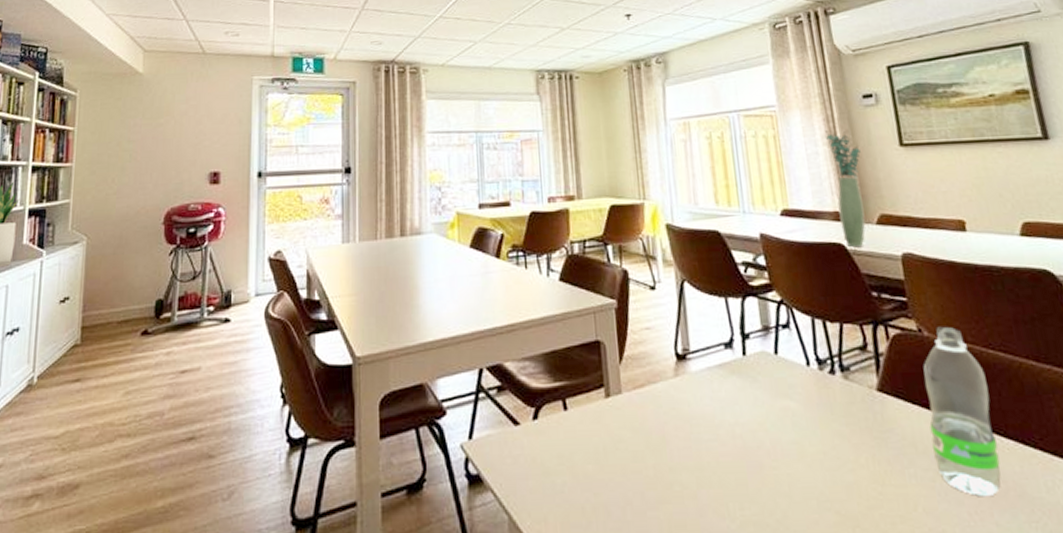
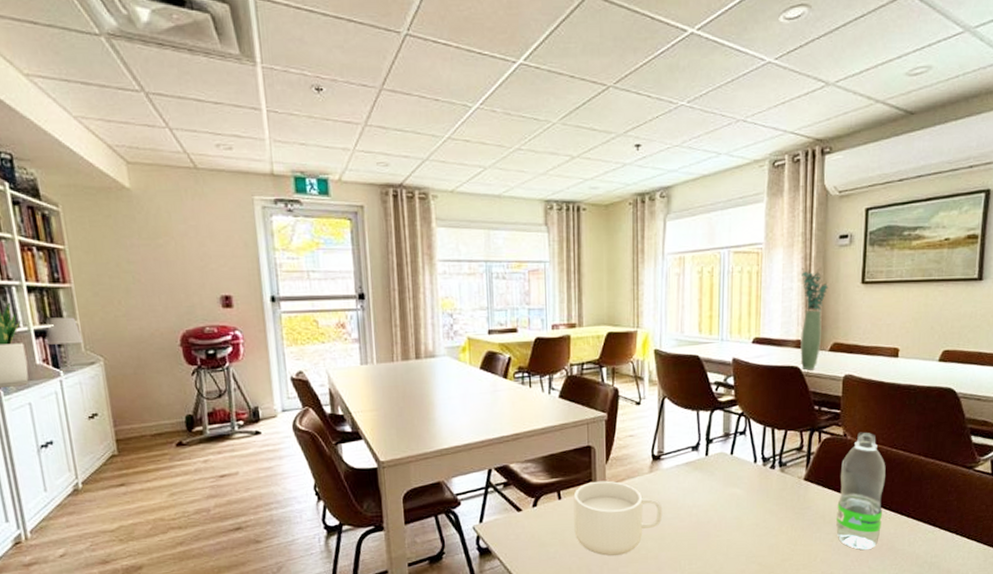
table lamp: none [35,195,73,252] -> present [45,317,84,372]
cup: none [582,386,698,492] -> present [573,480,663,556]

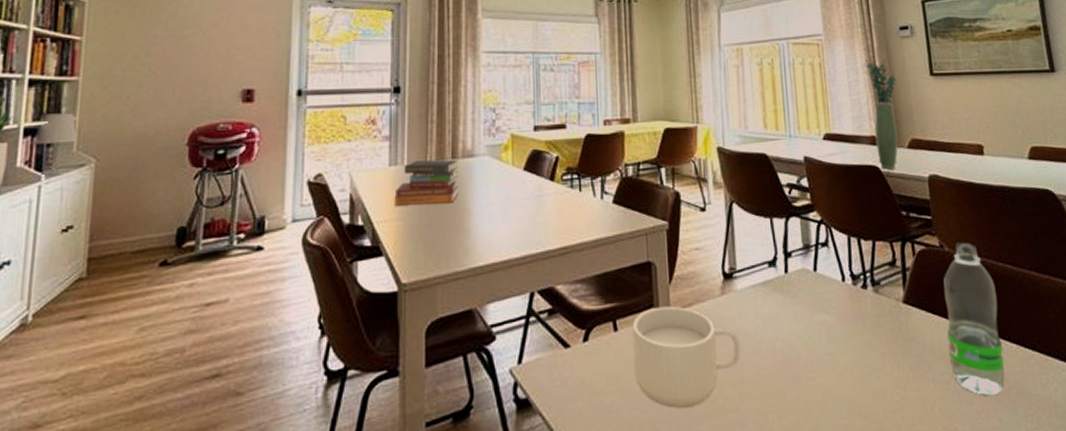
books: none [367,359,423,399] -> present [394,159,458,206]

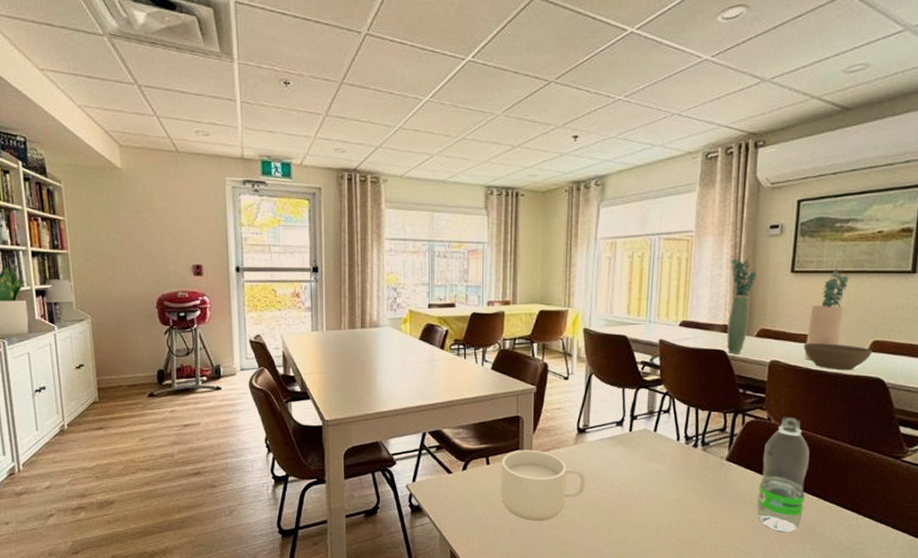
books: present [394,159,458,206] -> none [317,328,366,362]
vase: none [958,67,997,173] -> present [805,266,849,361]
bowl: none [960,152,1034,183] -> present [803,343,873,371]

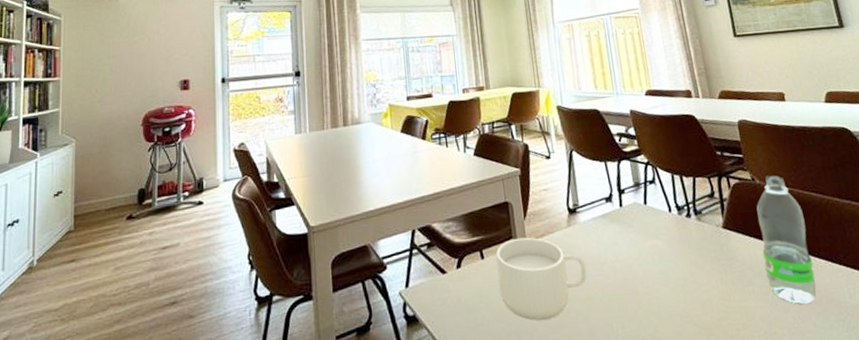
table lamp: present [43,279,76,327] -> none [29,105,62,154]
vase: present [726,256,757,354] -> none [677,27,710,118]
bowl: present [803,343,873,371] -> none [764,98,830,123]
vase: present [805,266,849,361] -> none [761,27,797,117]

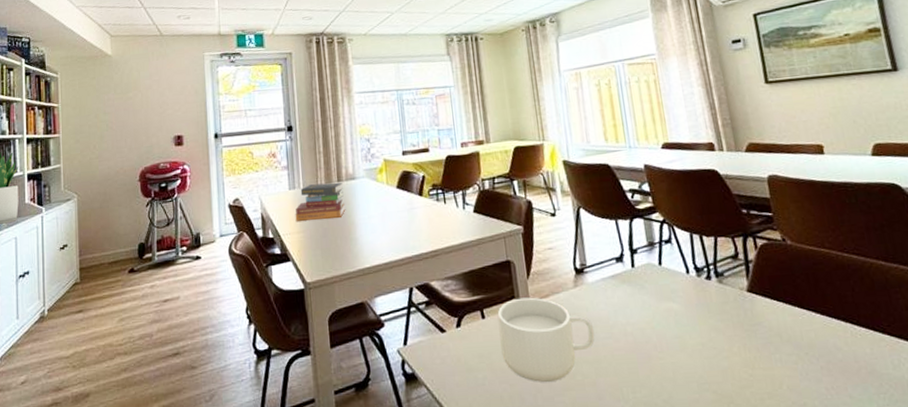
books: none [300,126,350,165] -> present [295,182,345,221]
bottle: present [756,175,816,304] -> none [787,235,854,374]

